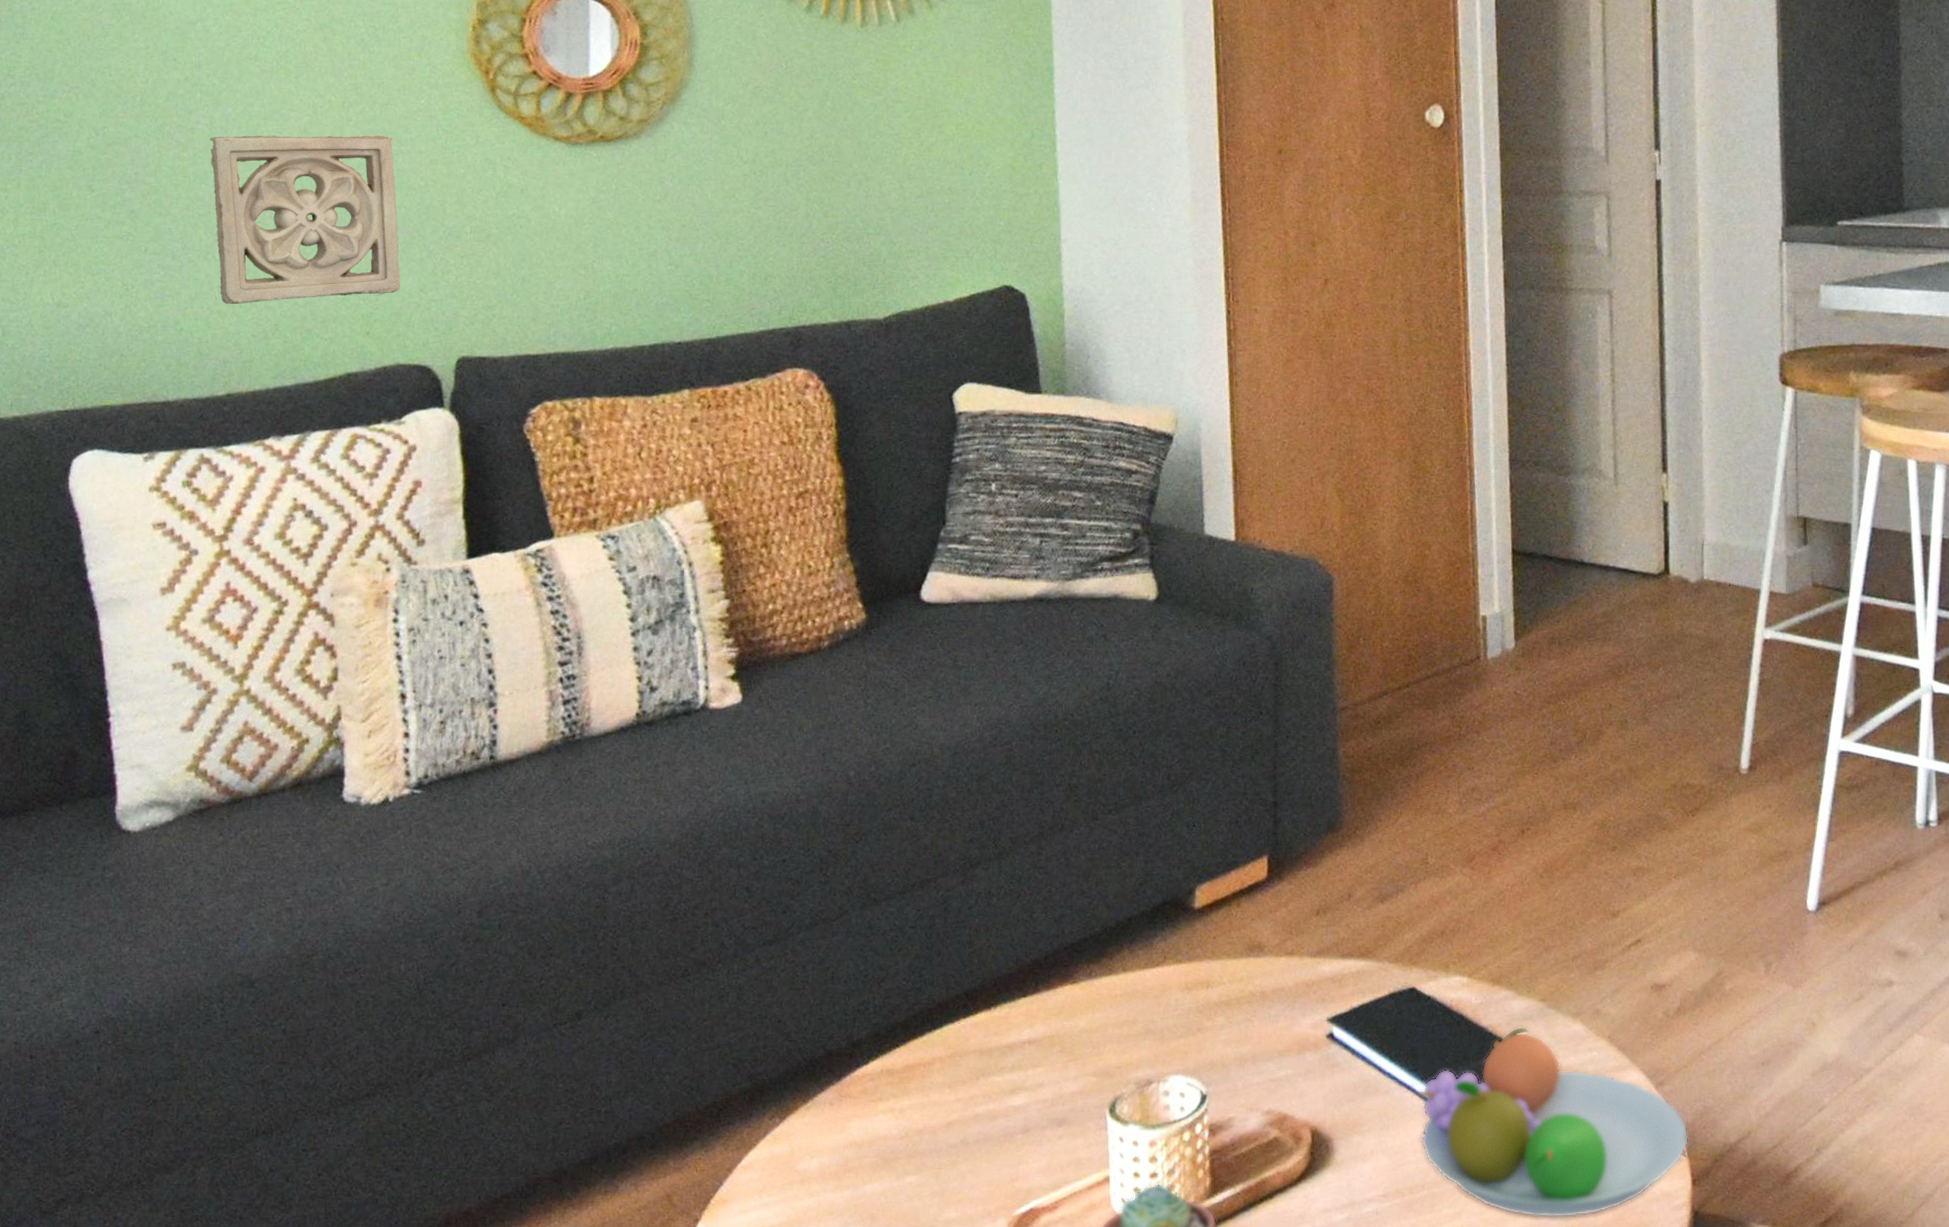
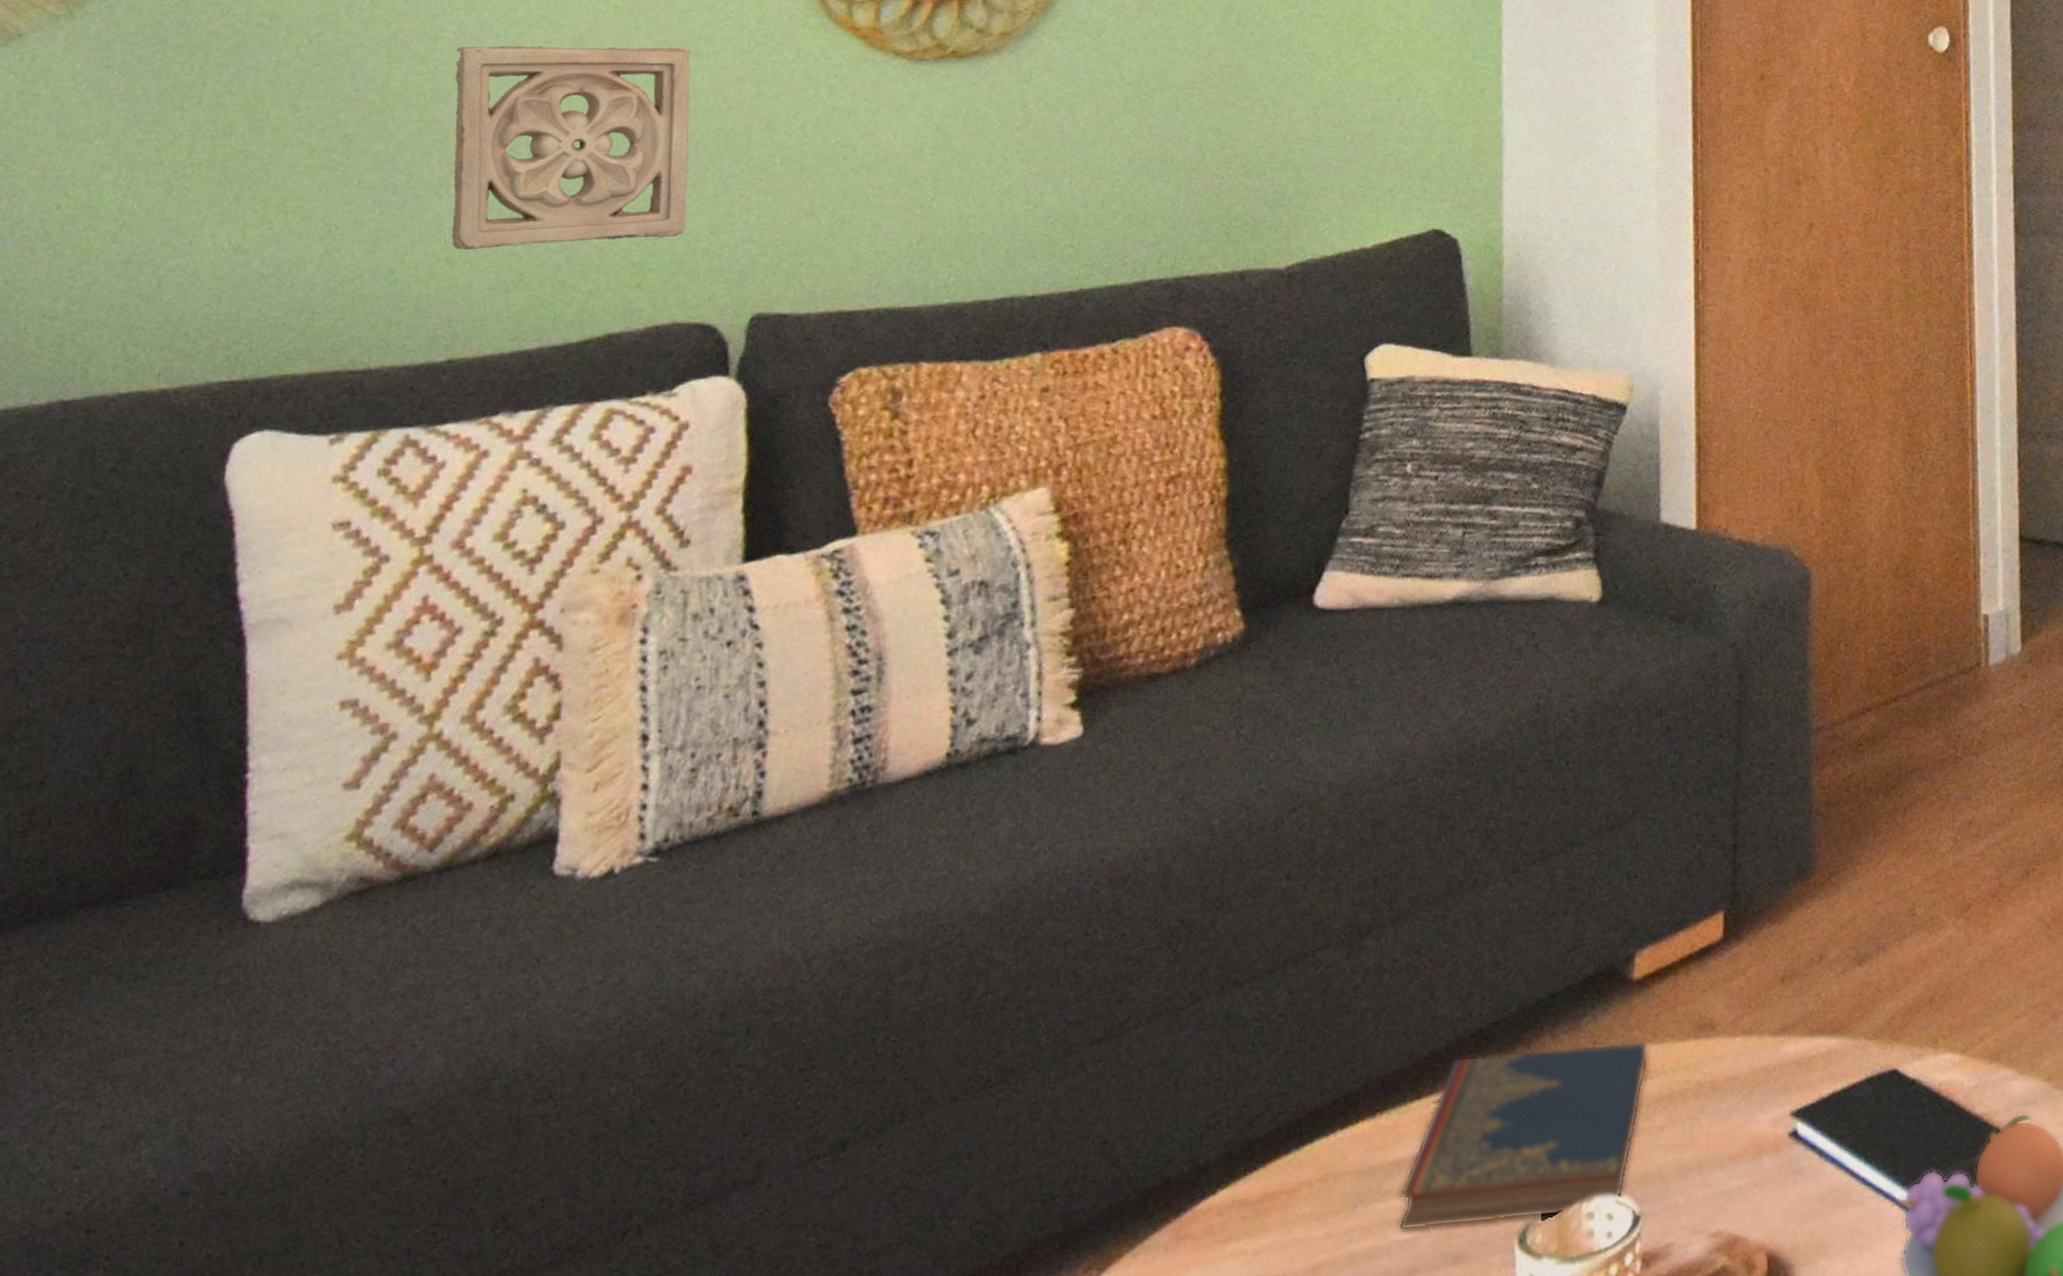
hardcover book: none [1012,957,1209,1099] -> present [1398,1041,1648,1232]

